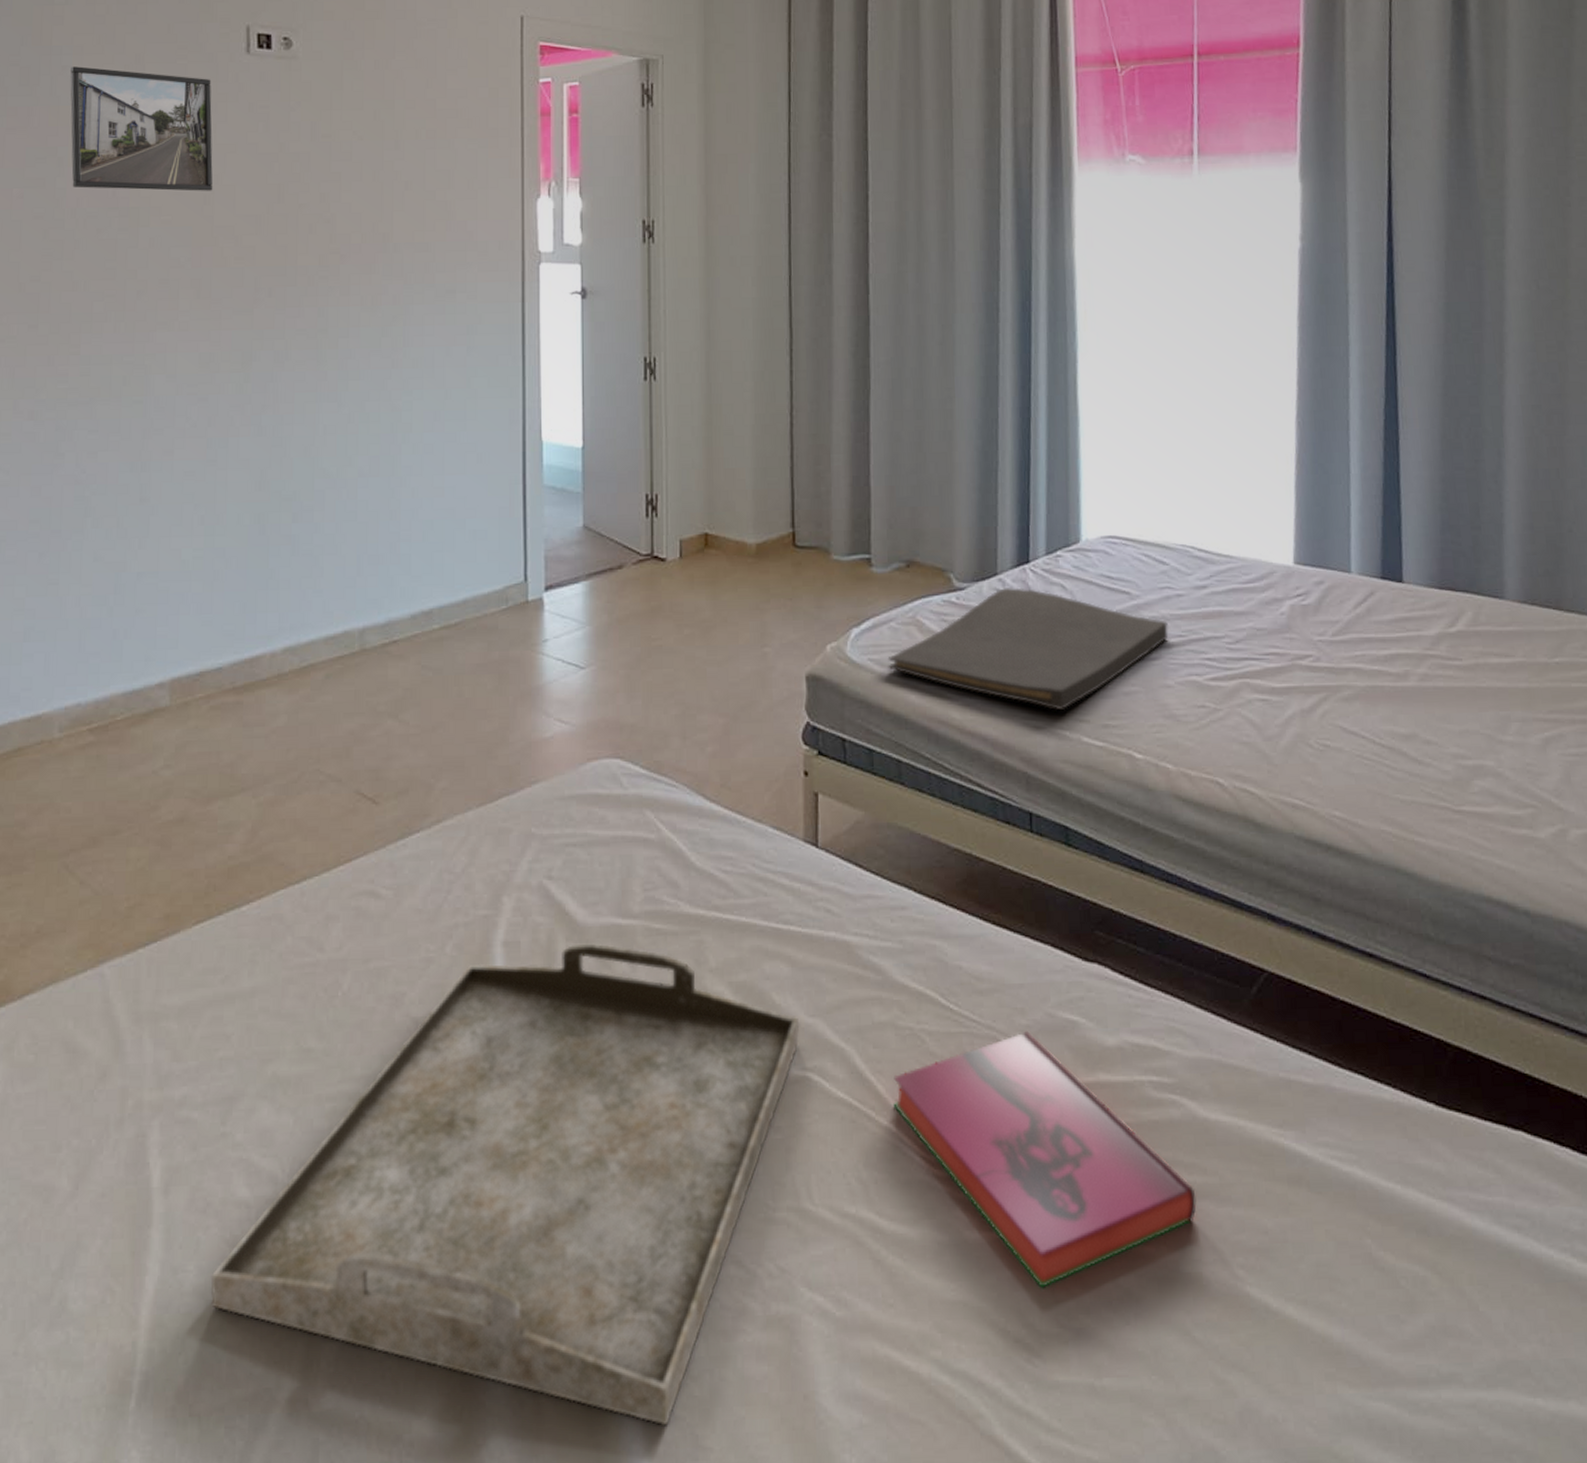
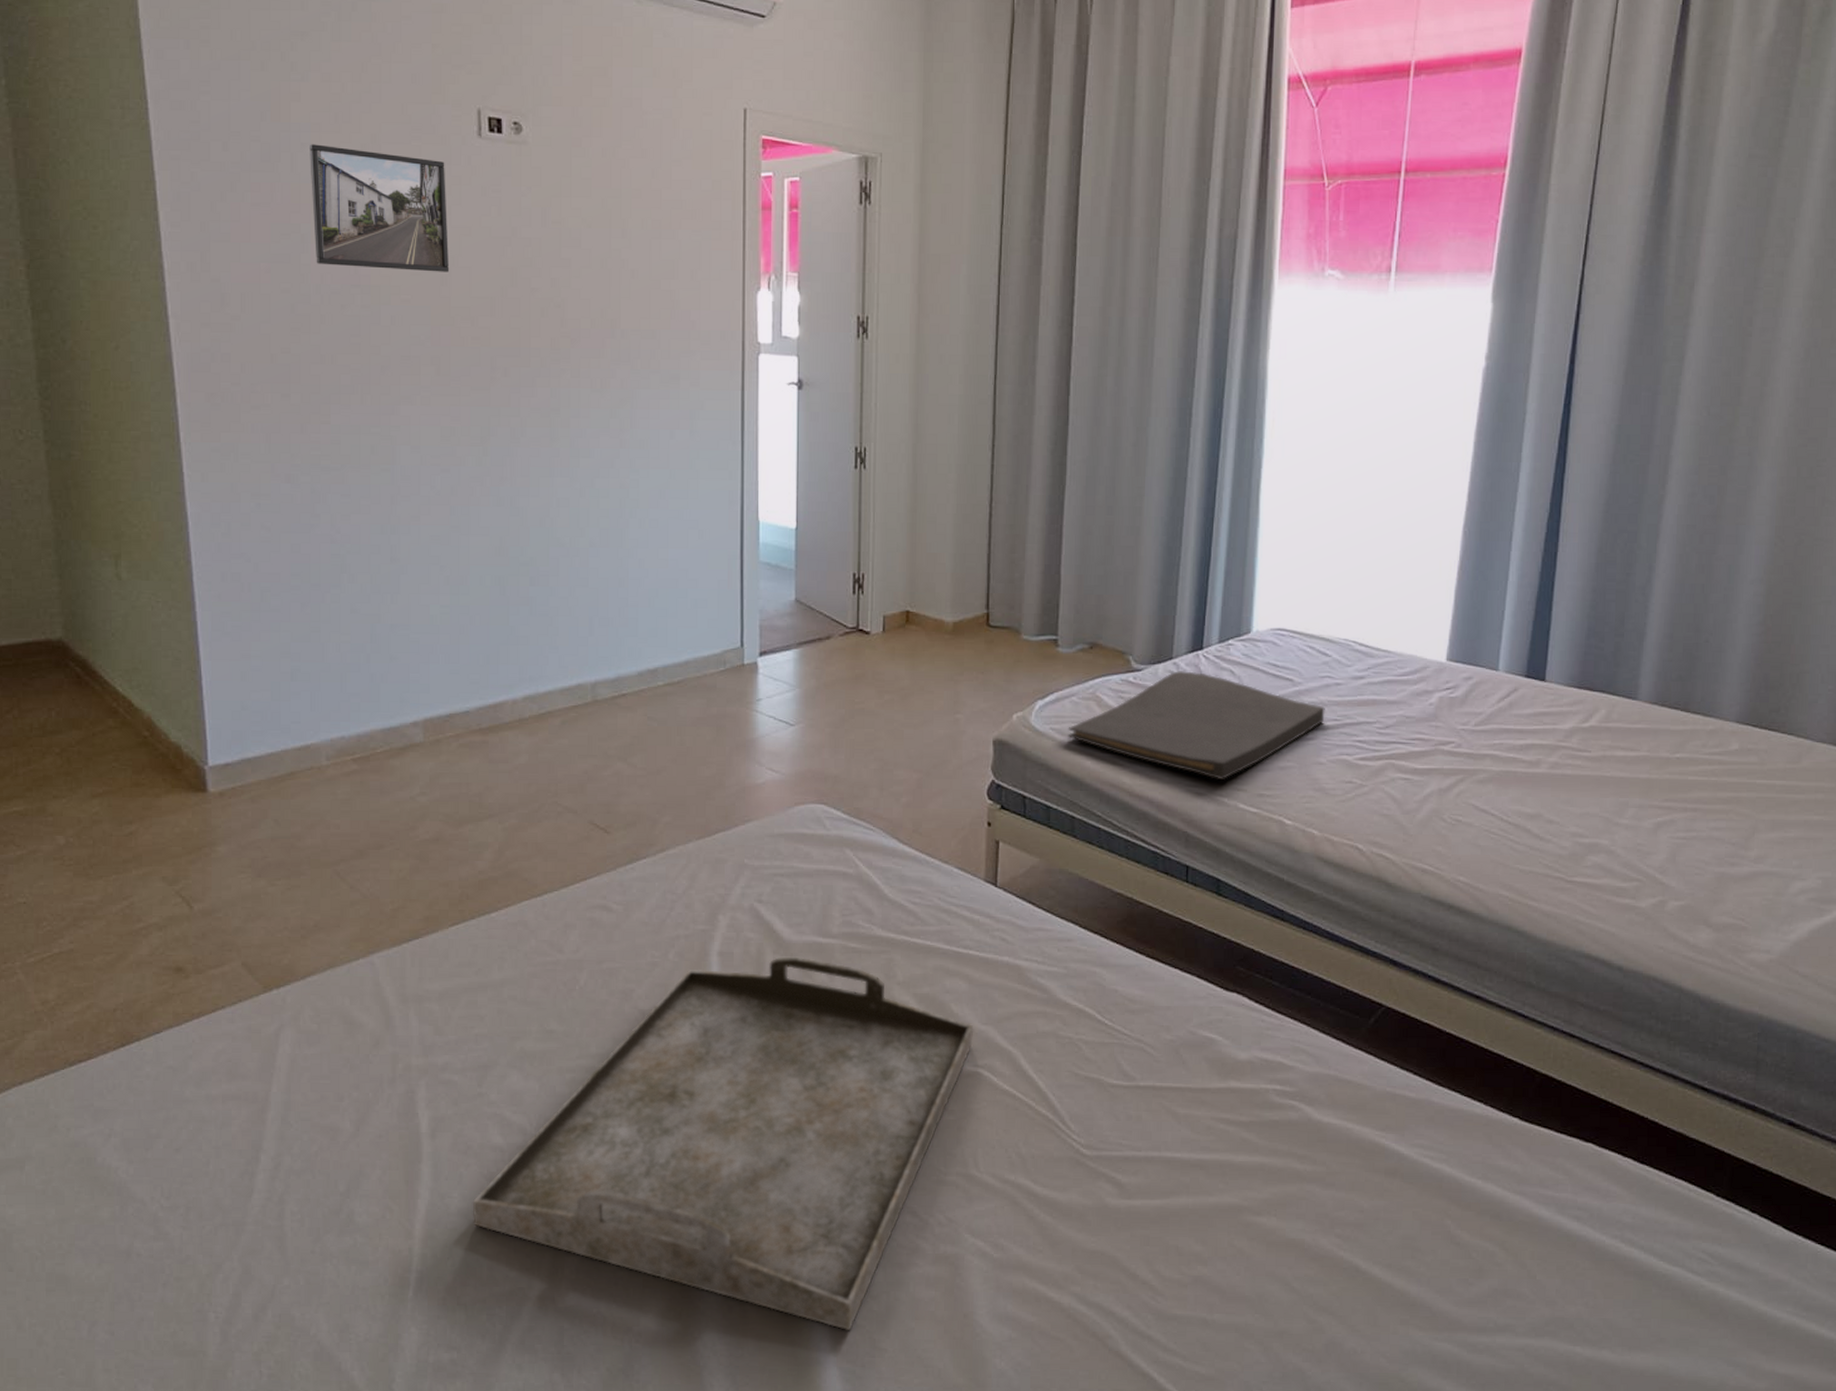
hardback book: present [893,1031,1197,1288] -> none [1051,1045,1305,1244]

